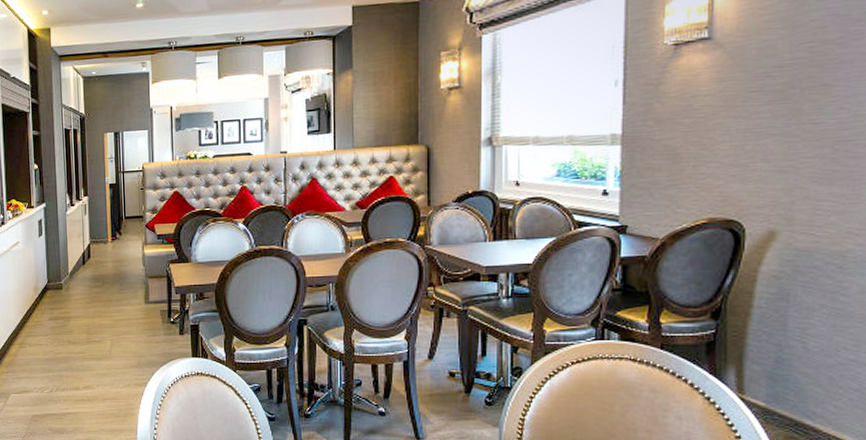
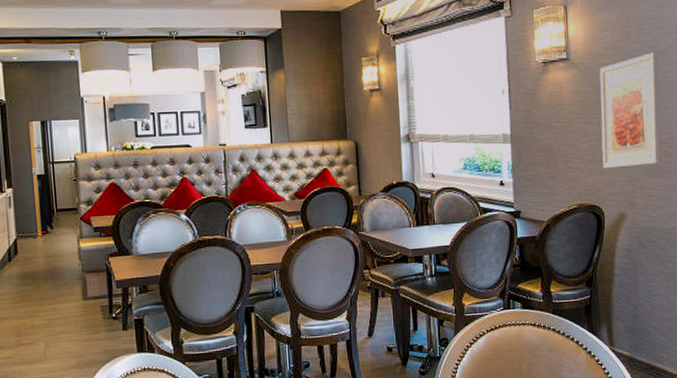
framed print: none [749,21,849,175] -> present [599,52,661,169]

